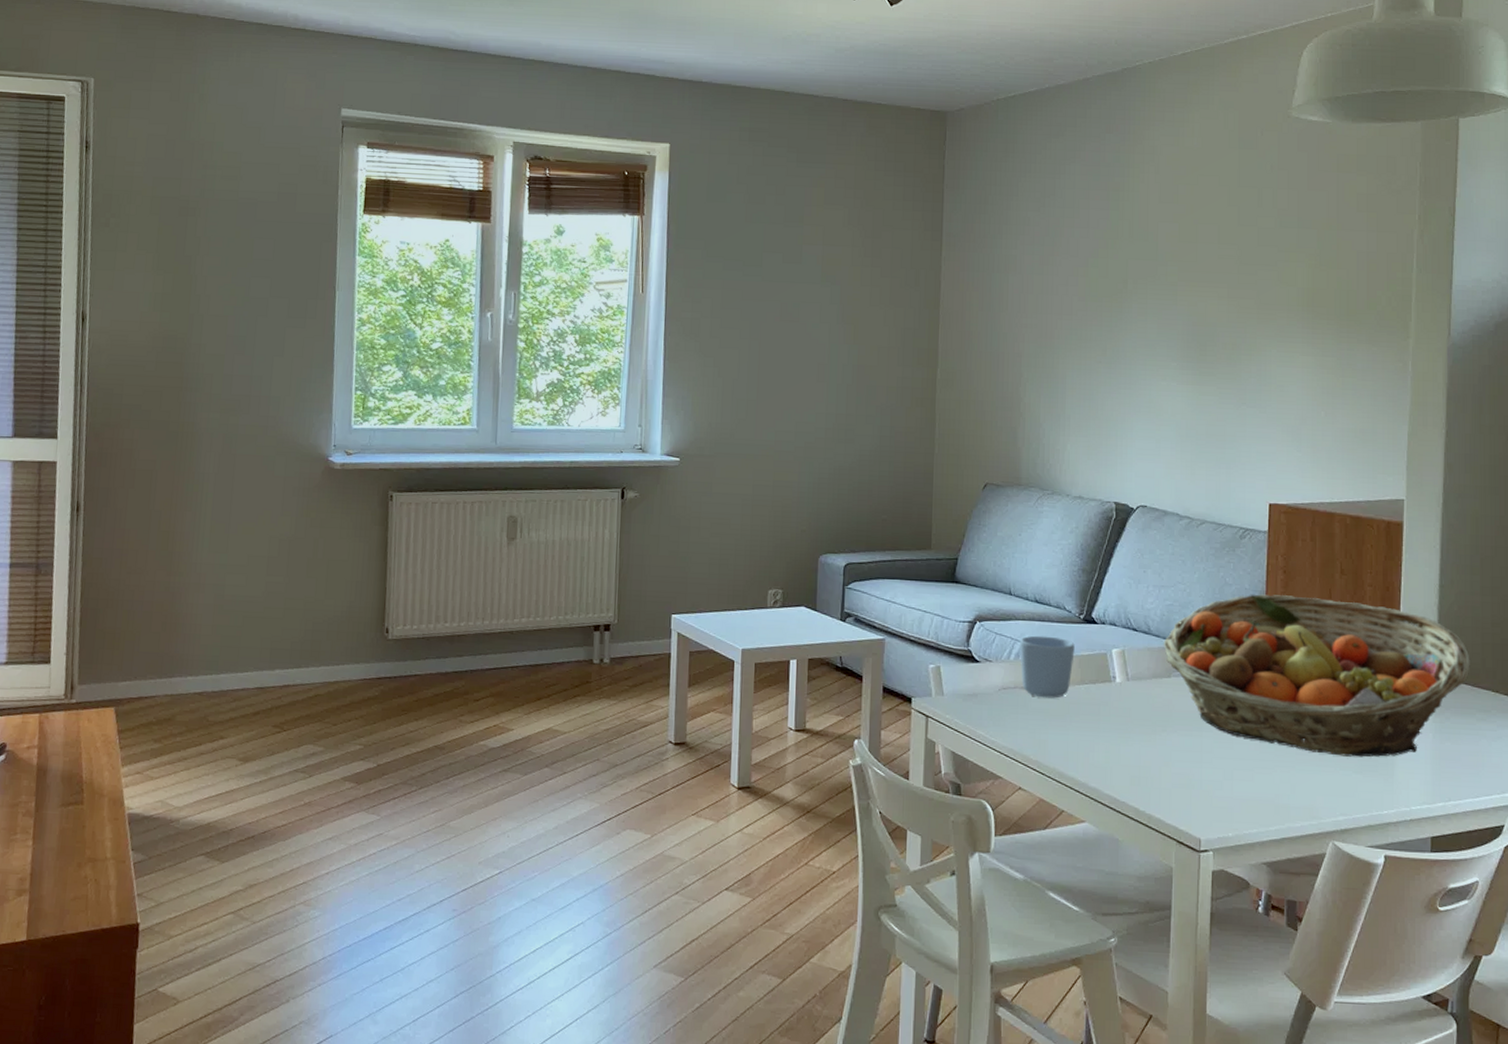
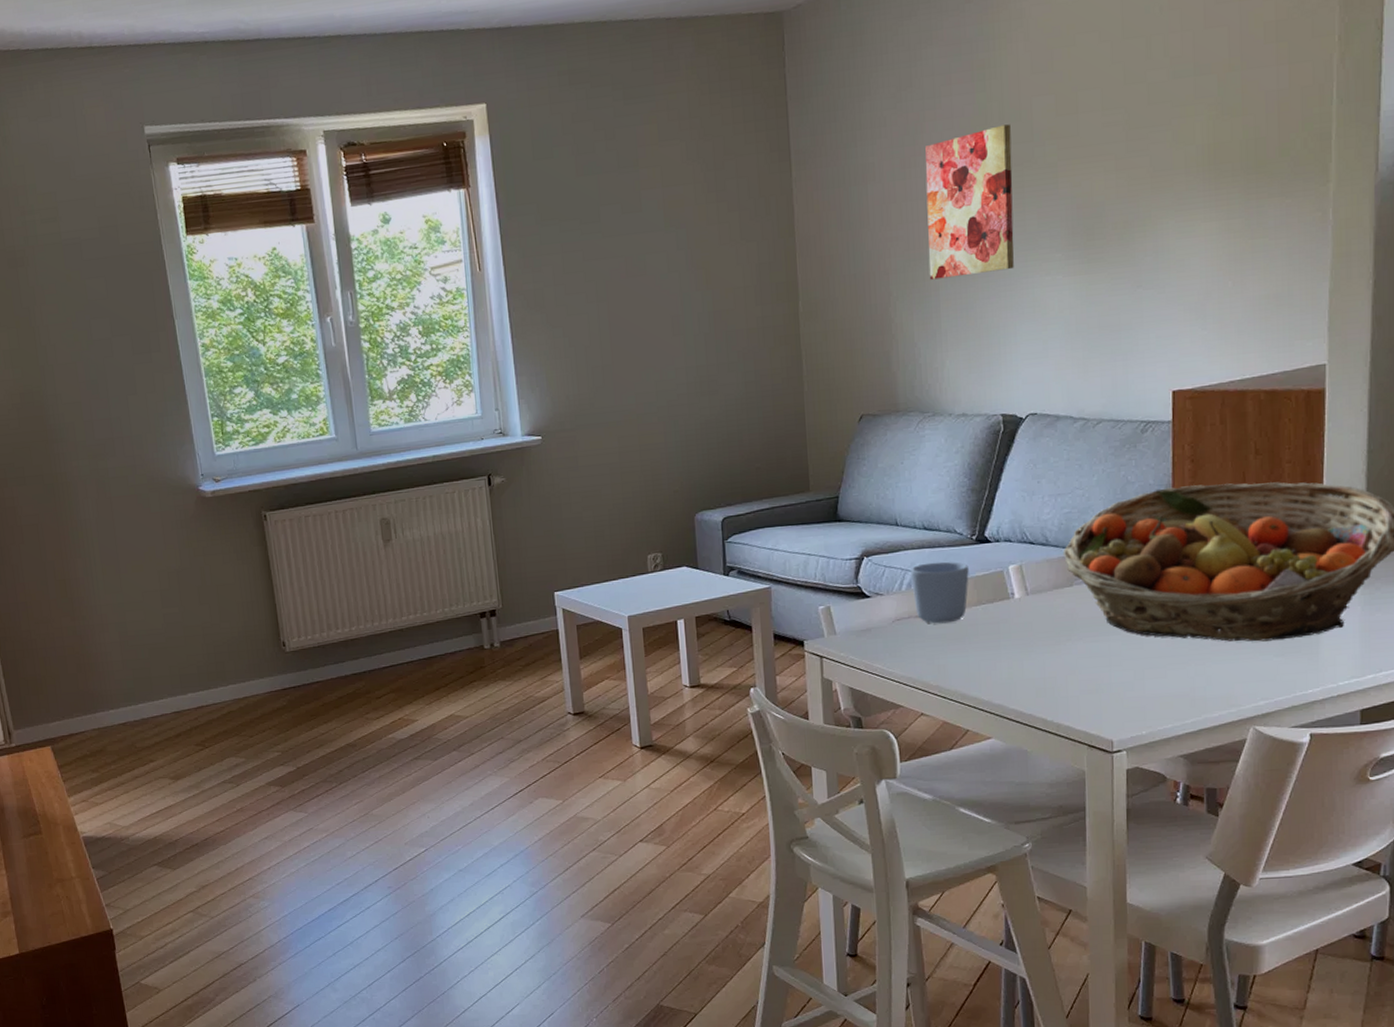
wall art: none [1058,242,1138,370] -> present [925,124,1014,280]

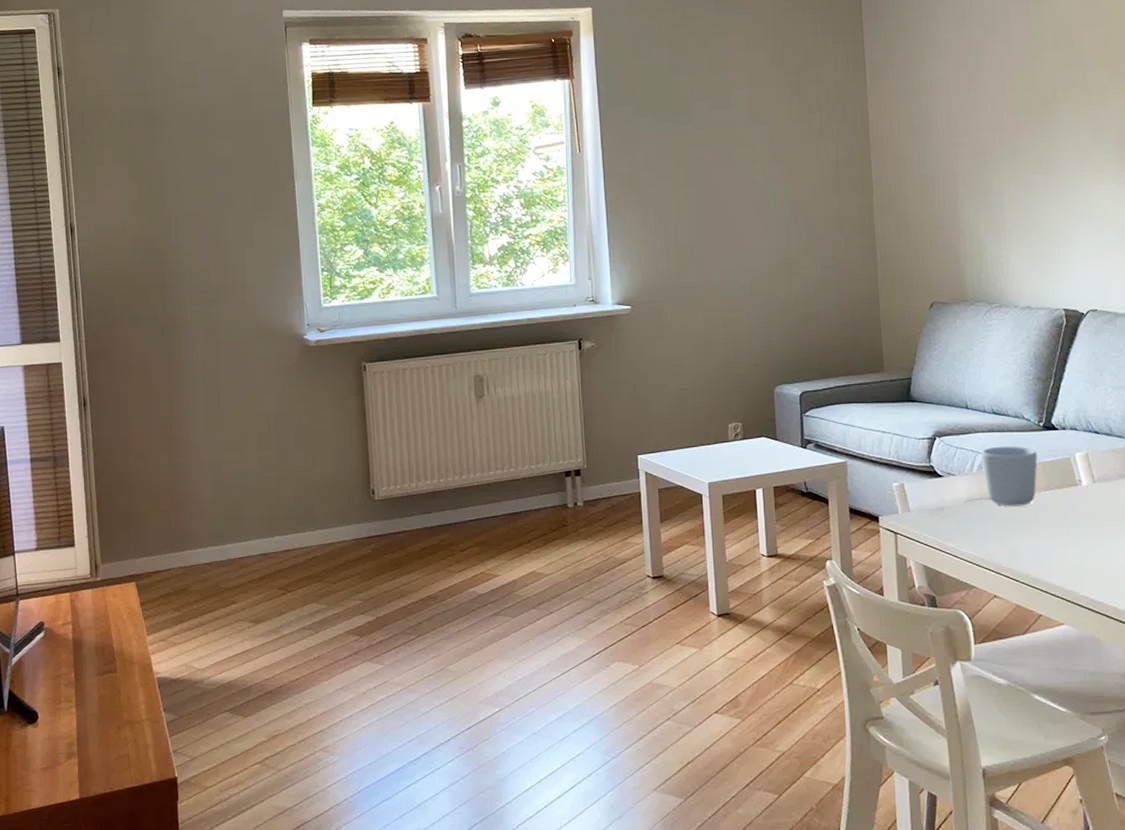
wall art: present [925,124,1014,280] -> none [987,51,1071,183]

